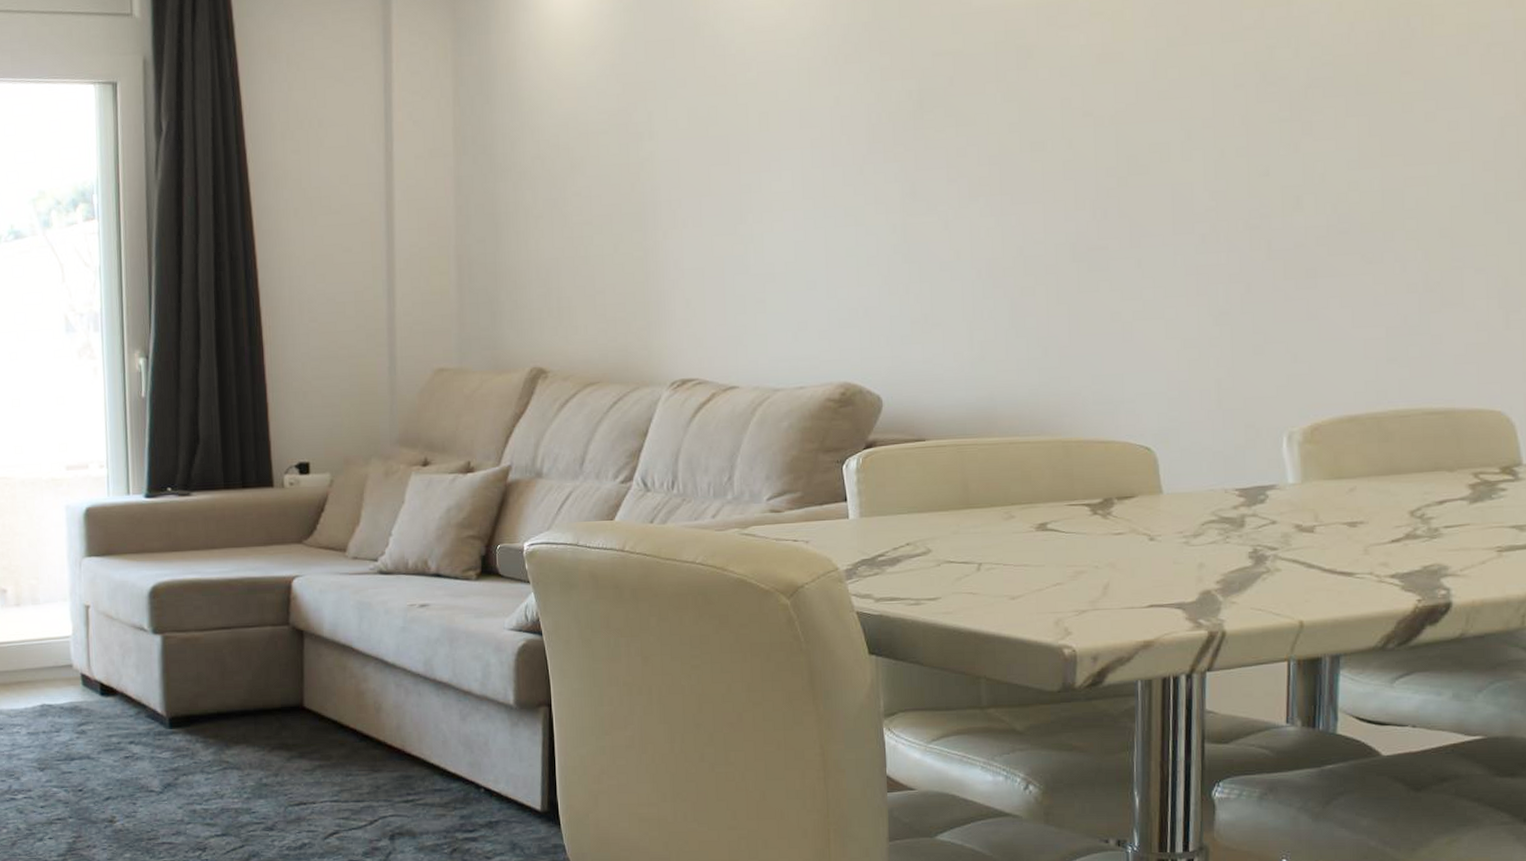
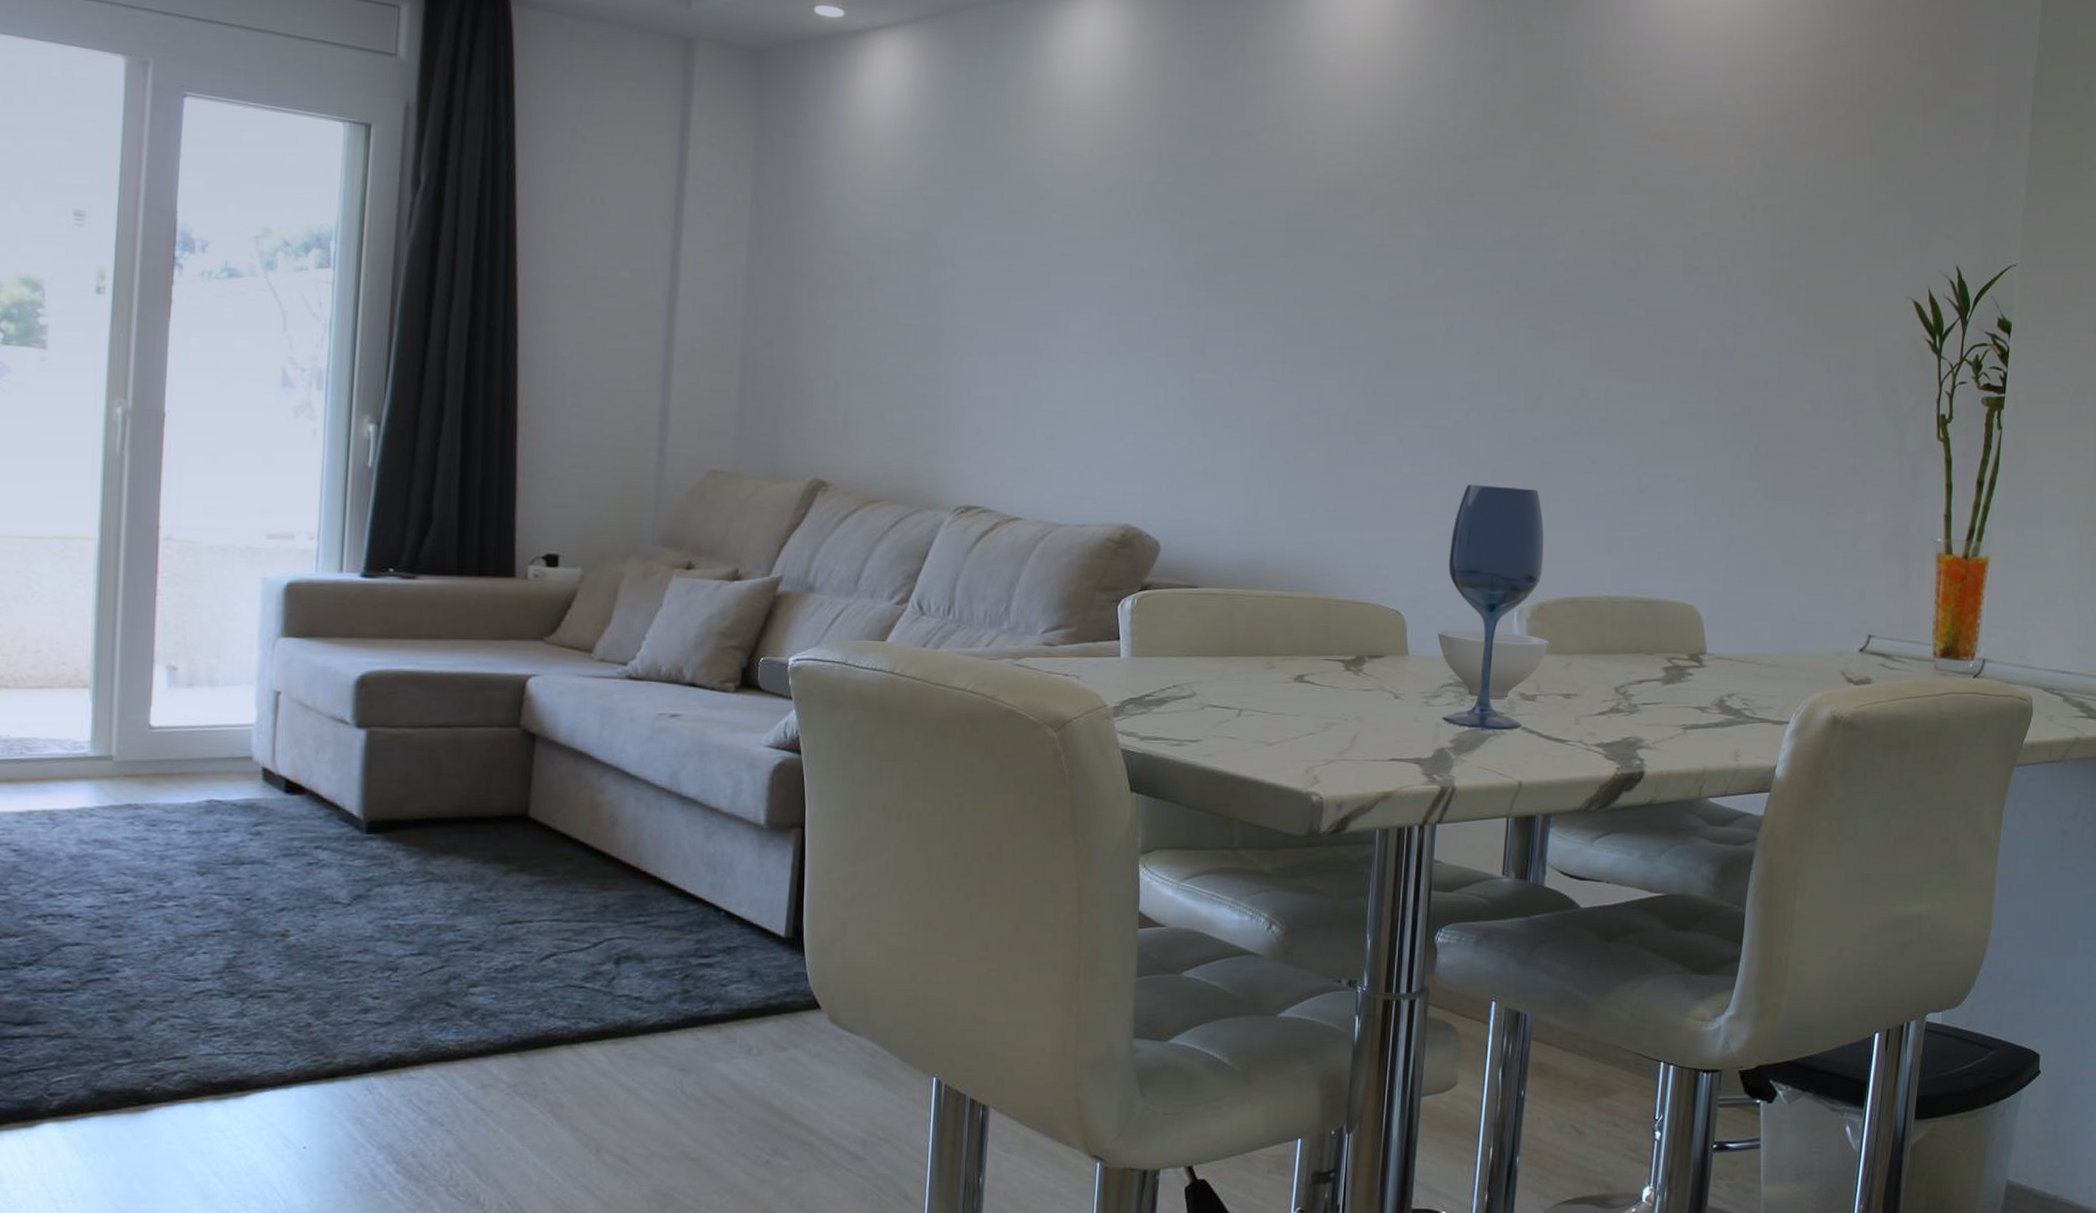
bowl: none [1194,460,1327,533] -> present [1437,629,1549,699]
wineglass: none [1202,299,1315,568] -> present [1442,485,1544,731]

